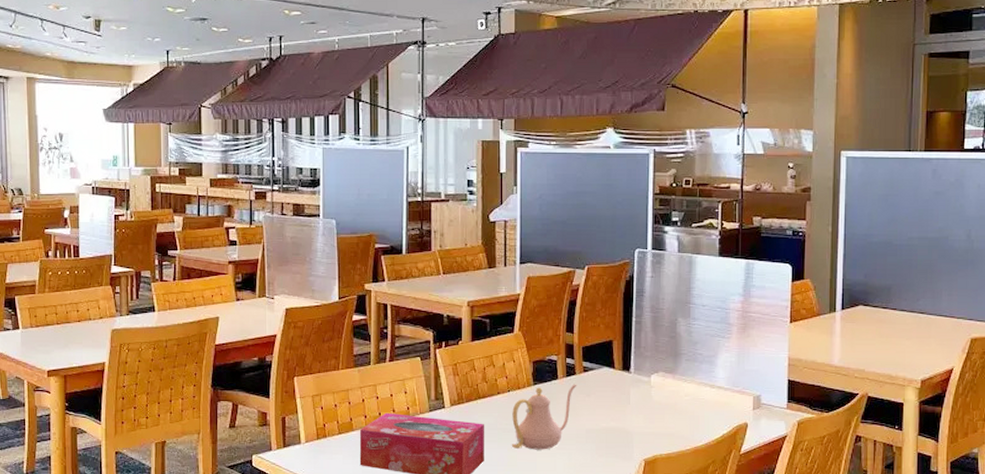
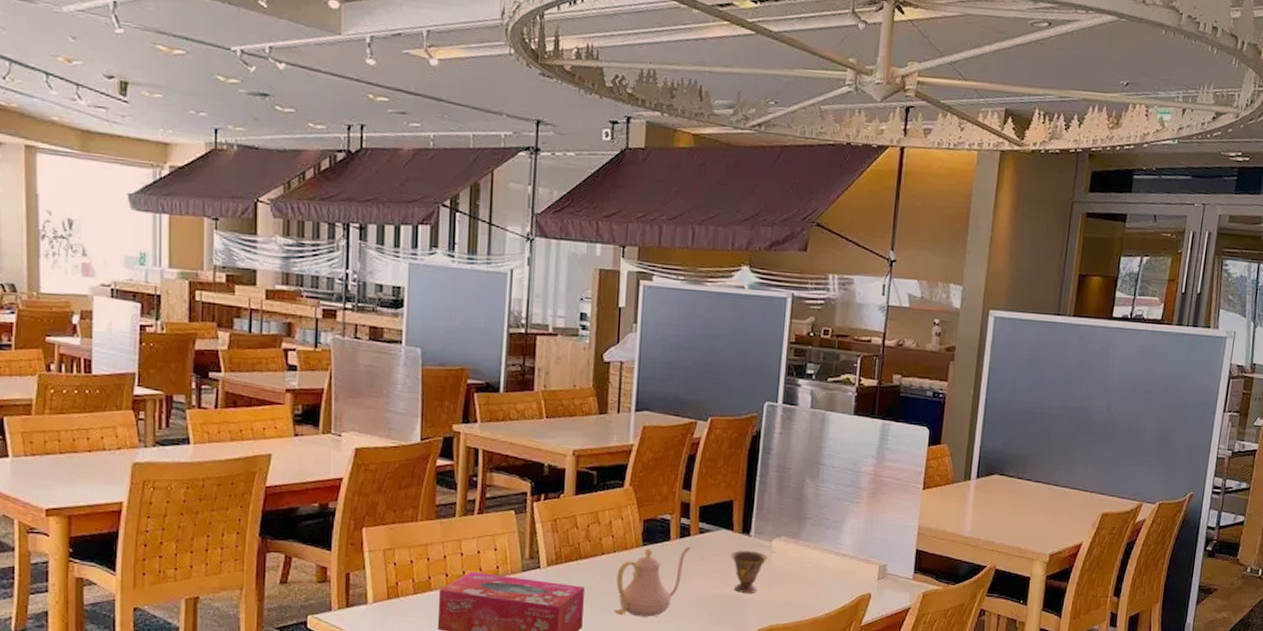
teacup: none [613,387,648,426] -> present [730,551,768,593]

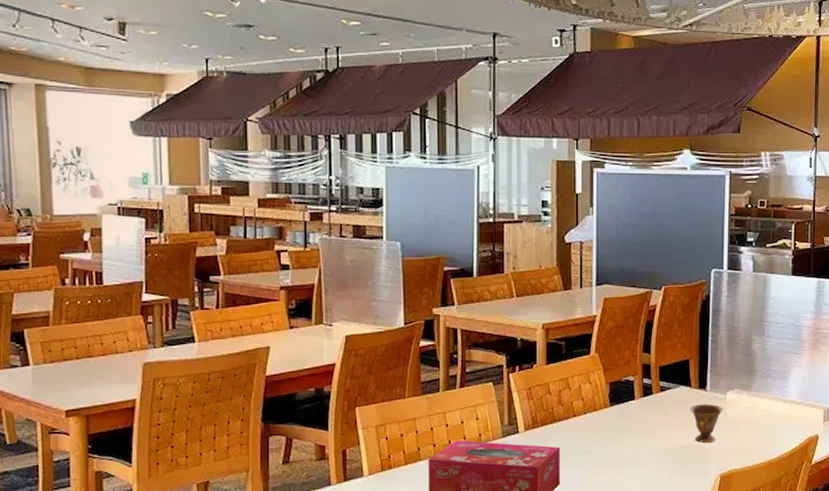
teapot: present [615,546,691,617] -> none [589,403,654,471]

